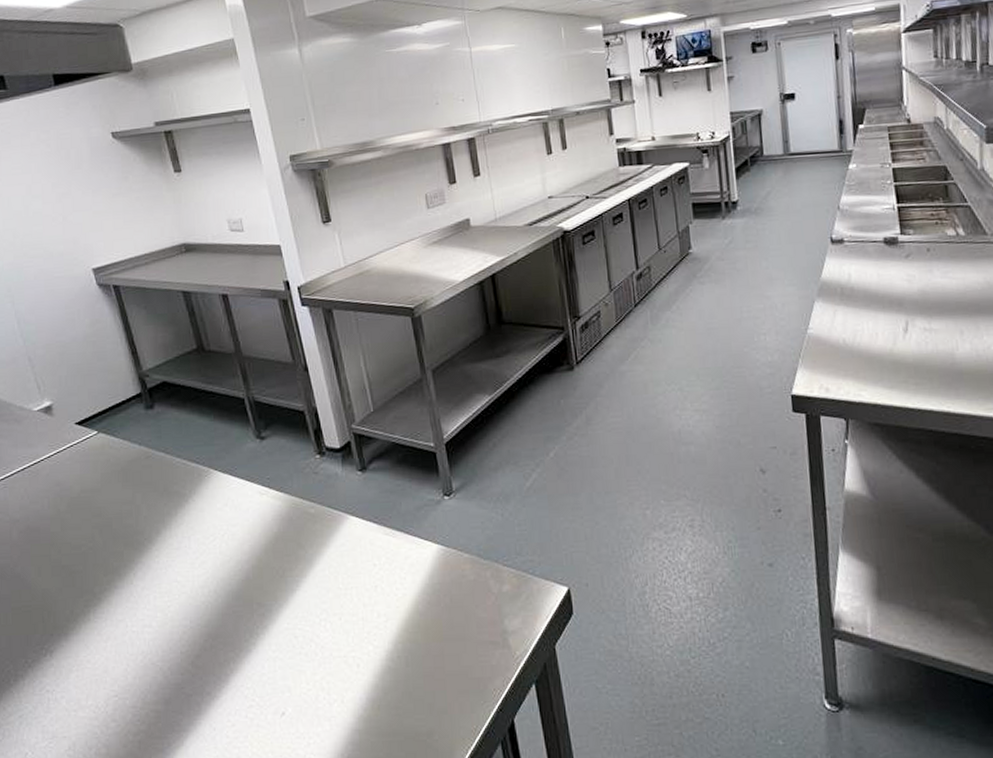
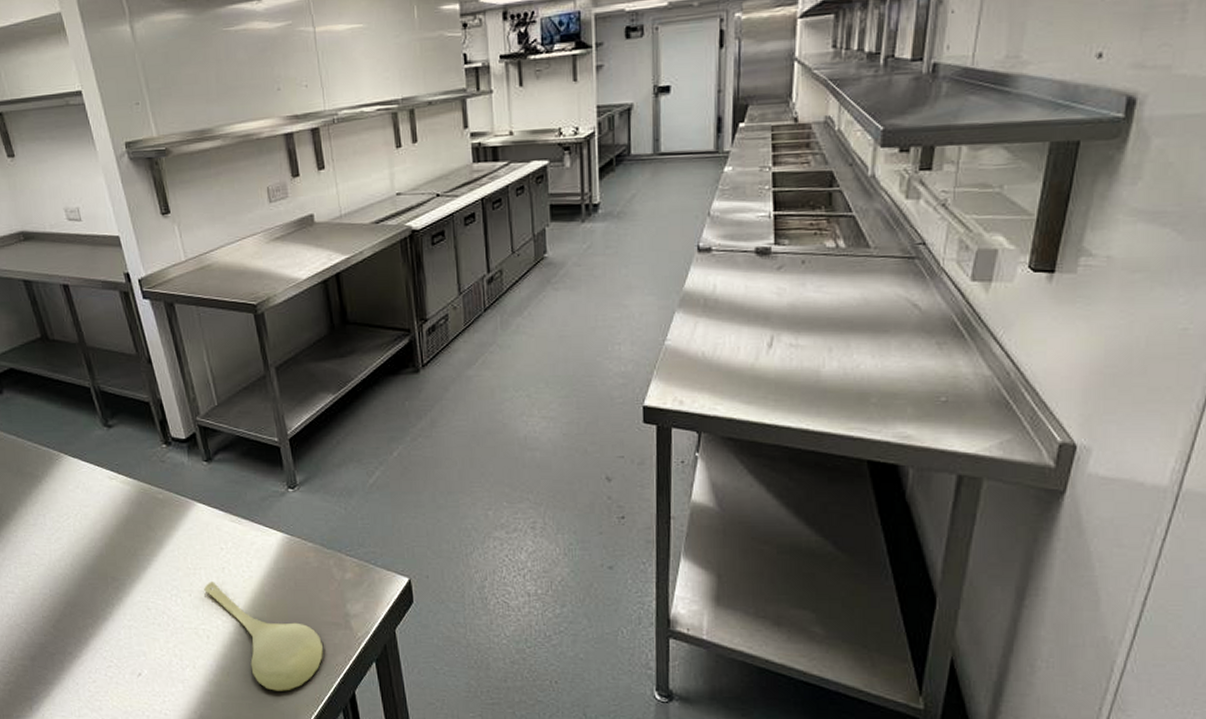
spoon: none [355,602,480,724] -> present [204,582,323,691]

